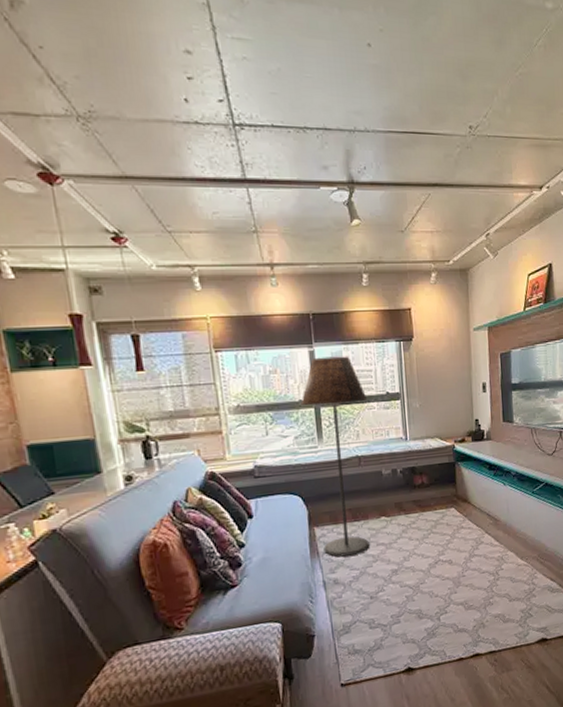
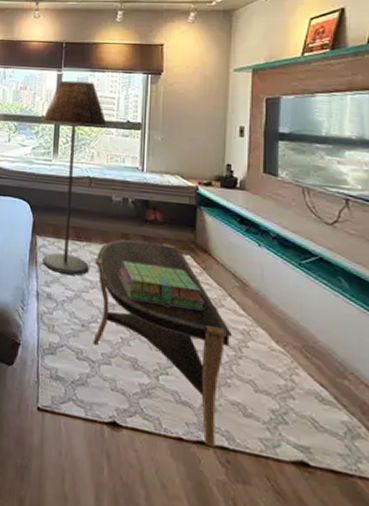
coffee table: none [374,502,492,655] -> present [93,239,233,447]
stack of books: none [396,522,469,561] -> present [118,260,204,311]

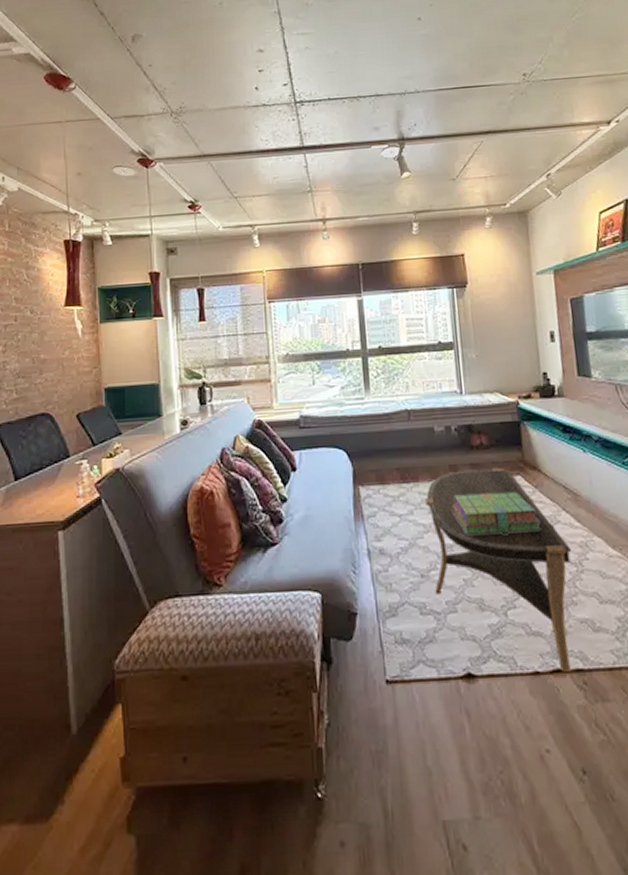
floor lamp: present [42,80,107,276] -> none [348,304,420,523]

